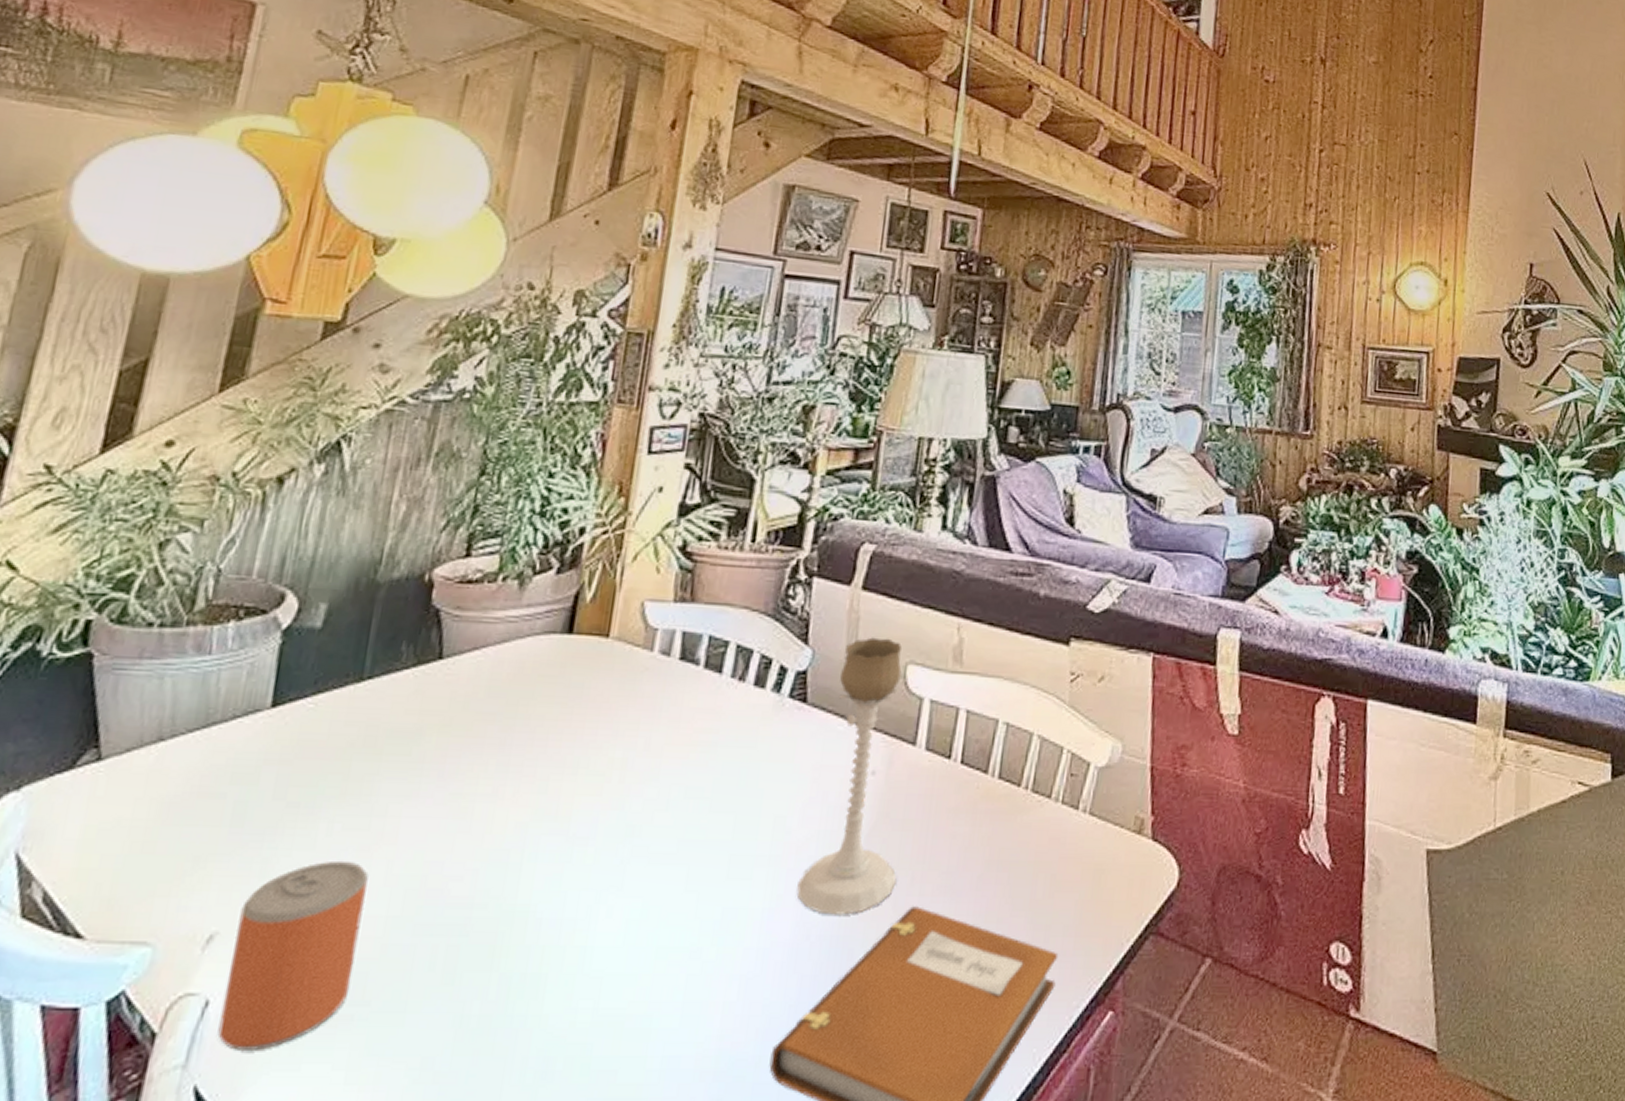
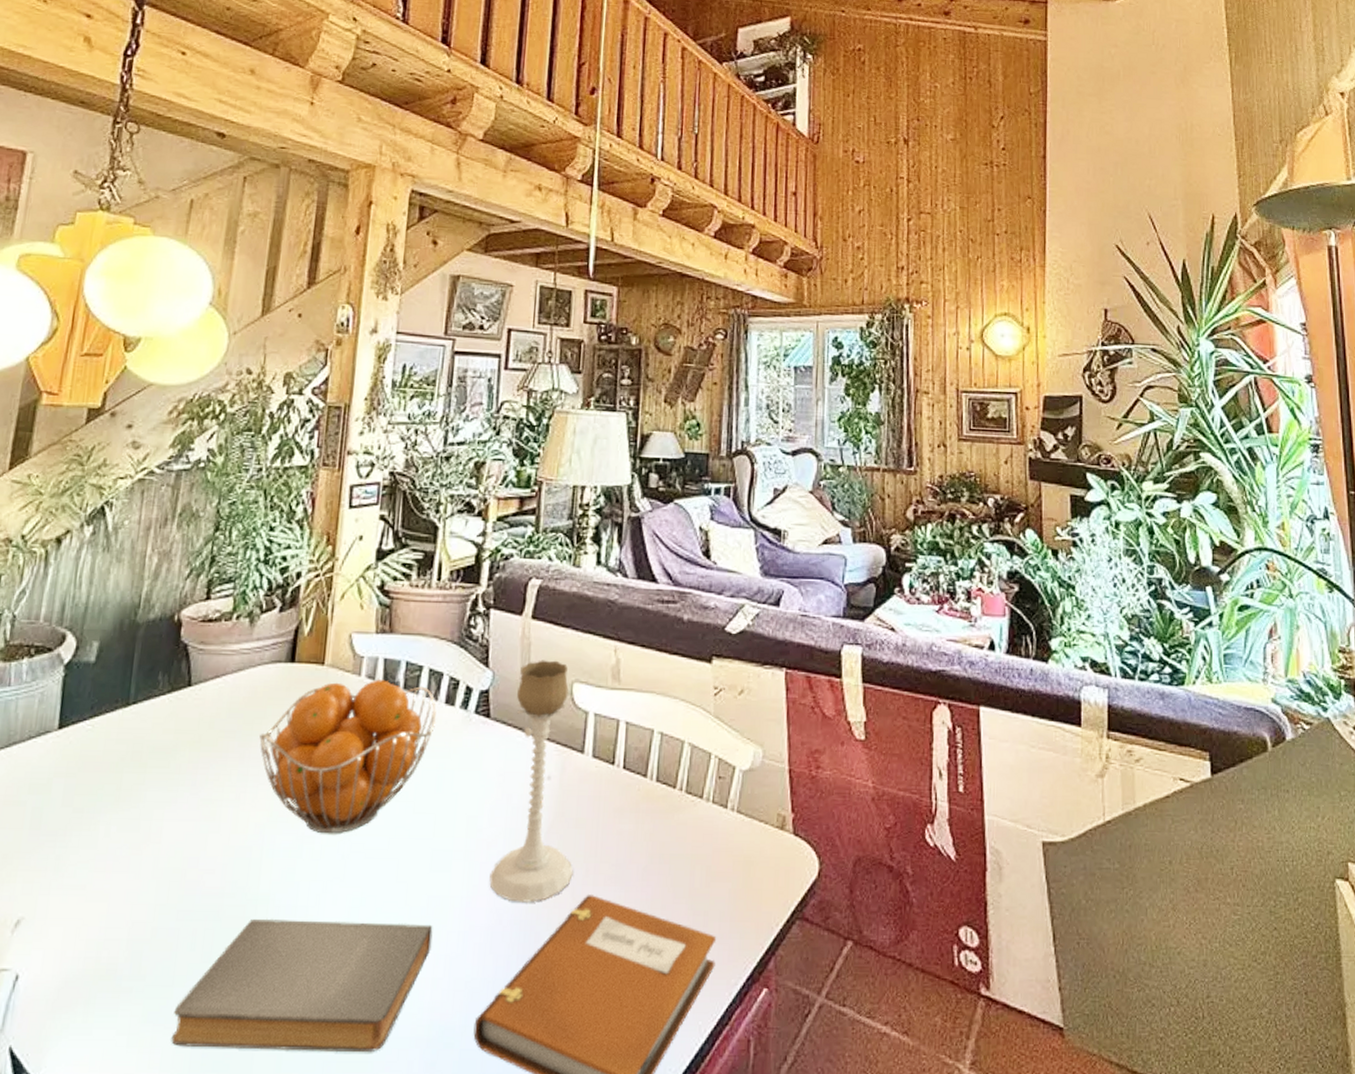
beverage can: present [217,860,369,1052] -> none [26,857,140,1019]
book: none [400,933,727,1089] -> present [171,918,433,1053]
fruit basket: none [525,656,743,836] -> present [259,679,436,834]

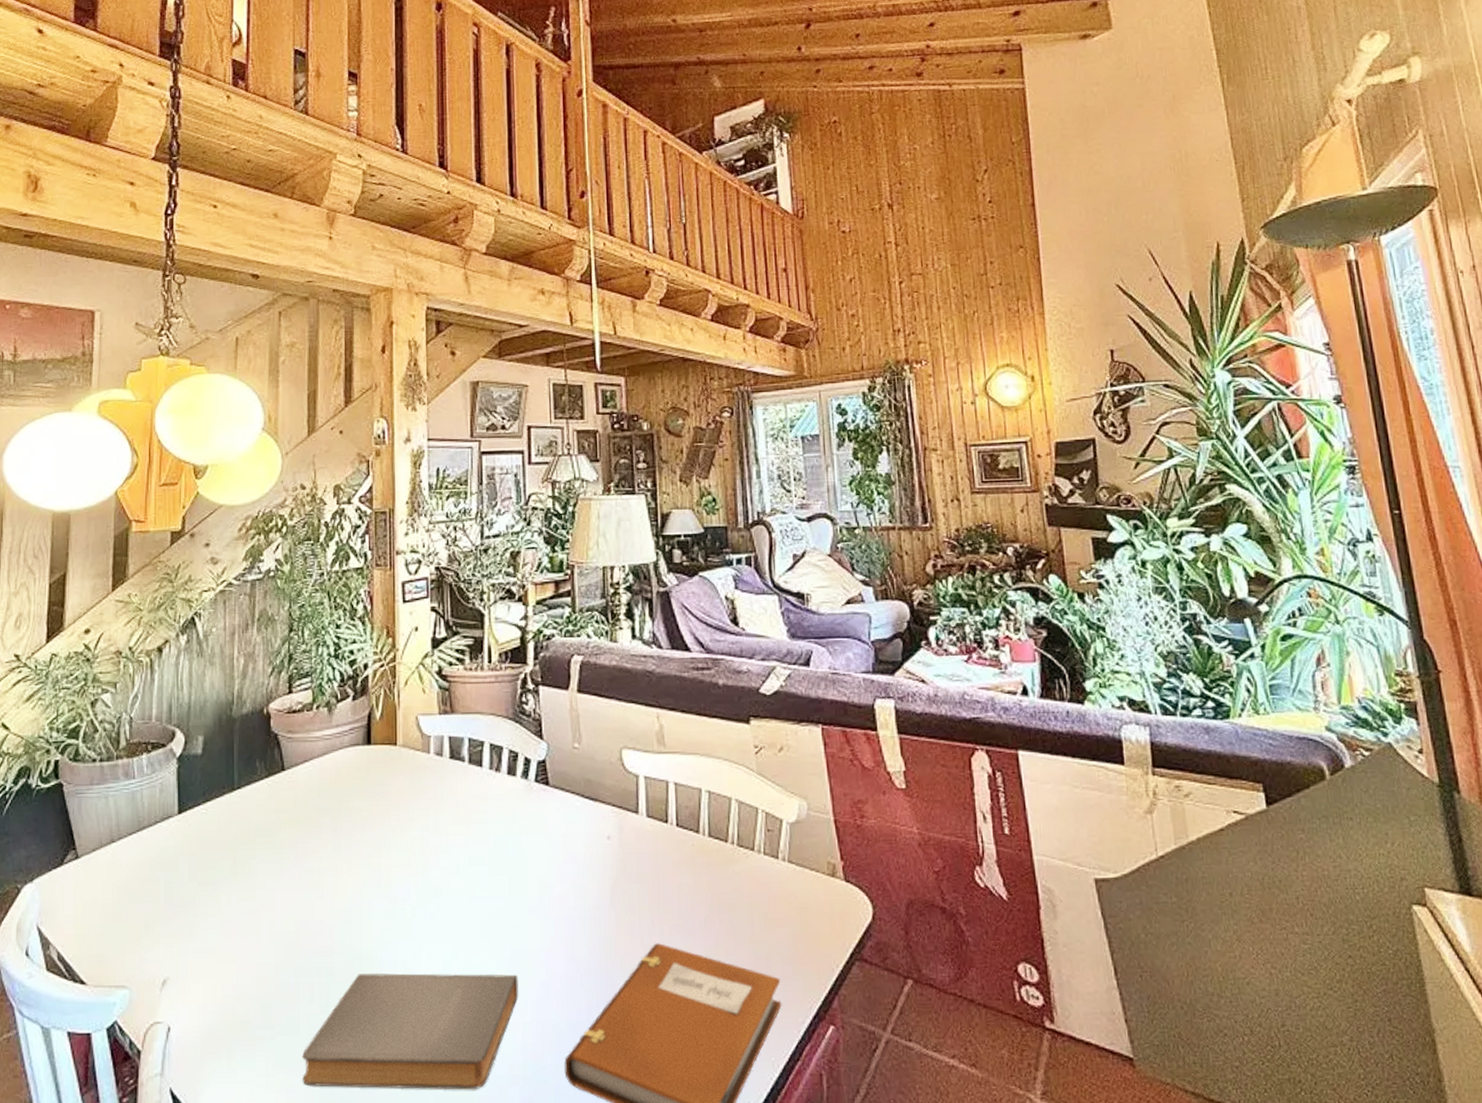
fruit basket: present [259,679,436,834] -> none [348,756,501,897]
candle holder: present [489,660,573,903] -> none [564,729,640,952]

